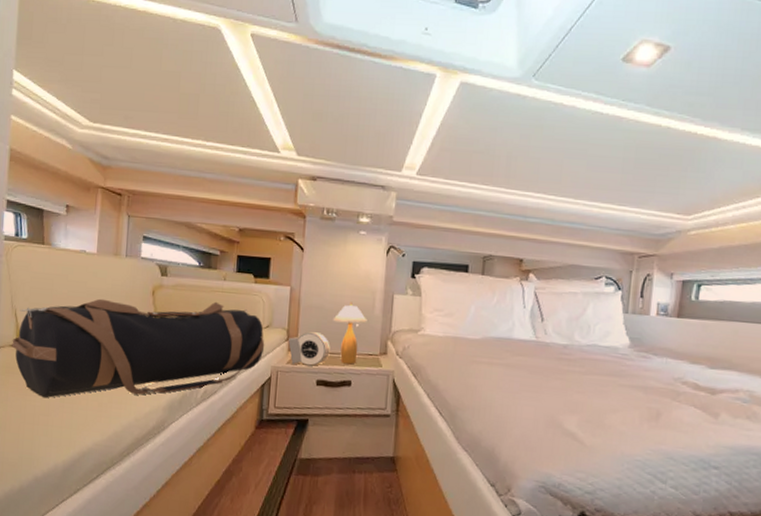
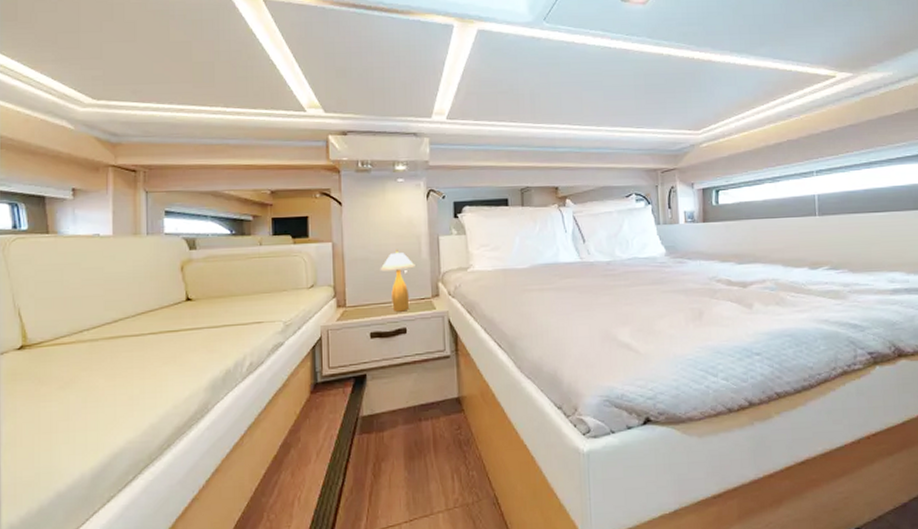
duffel bag: present [11,298,265,398] -> none [17,268,311,402]
alarm clock: present [288,332,330,367] -> none [336,284,381,322]

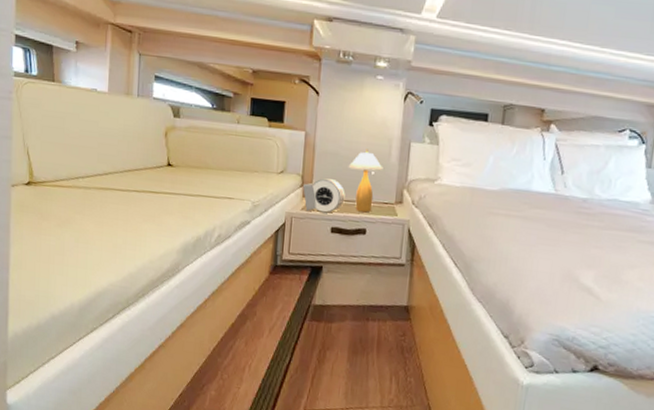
alarm clock: none [336,284,381,322] -> present [303,178,345,214]

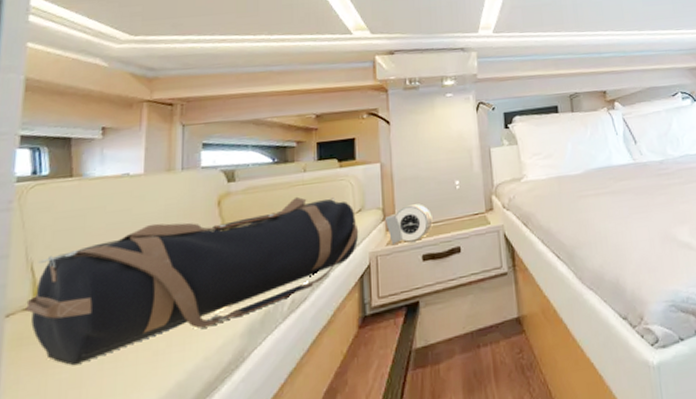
duffel bag: none [25,139,279,238] -> present [26,196,359,366]
table lamp: present [348,148,385,213] -> none [430,164,469,231]

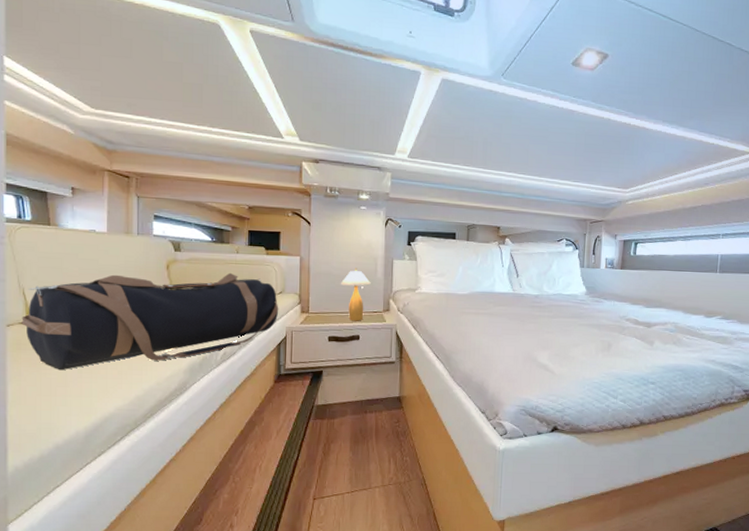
alarm clock: present [385,204,433,246] -> none [301,295,339,326]
table lamp: none [430,164,469,231] -> present [340,267,372,321]

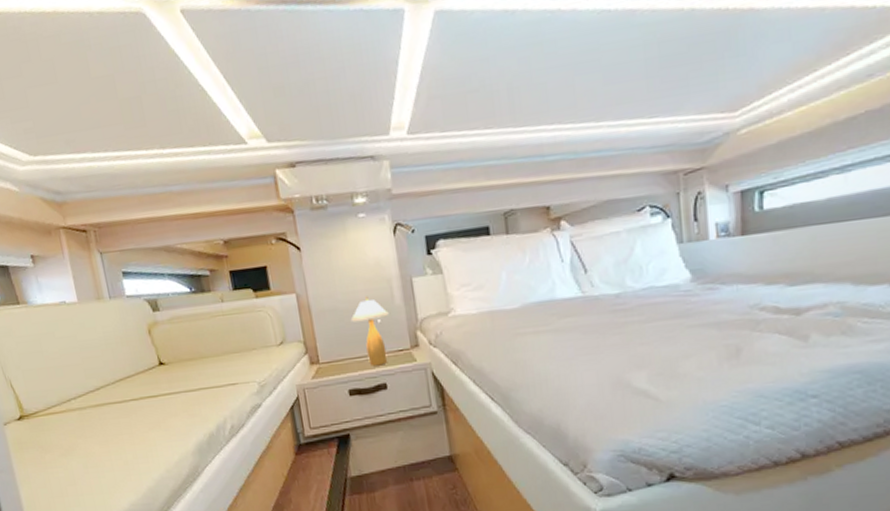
duffel bag: present [21,272,279,371] -> none [15,327,284,468]

